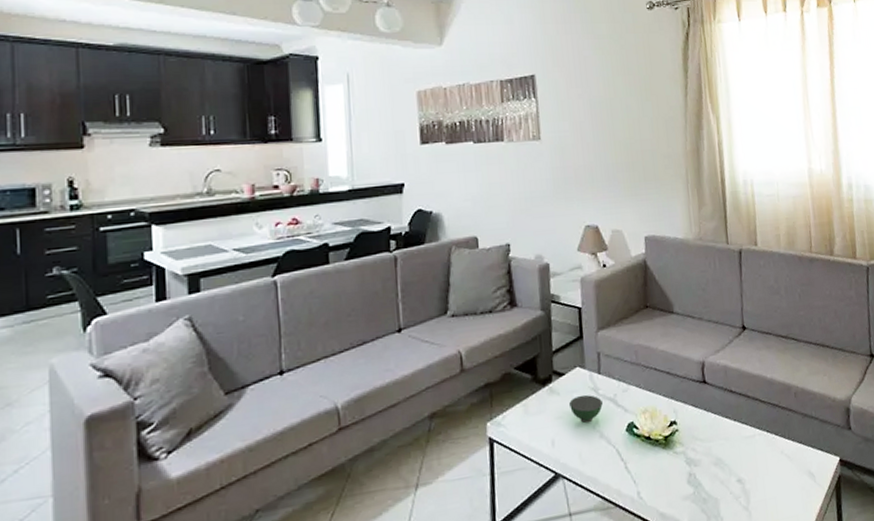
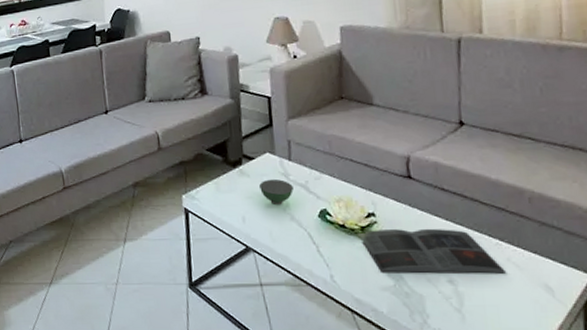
magazine: none [662,429,782,481] -> present [358,228,507,274]

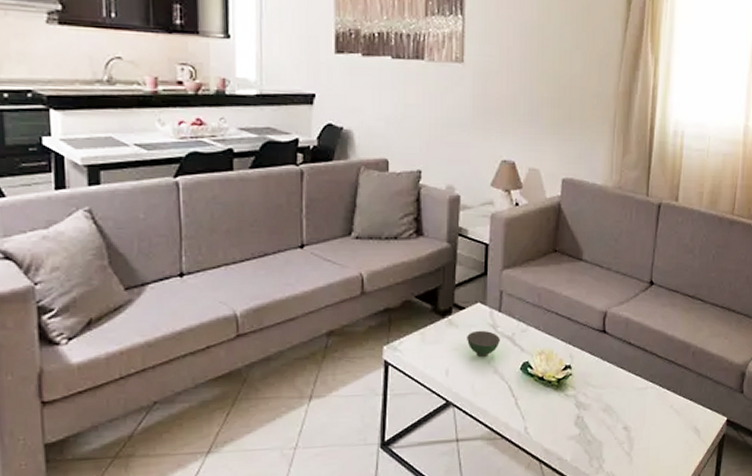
magazine: present [358,228,507,274] -> none [554,379,669,423]

